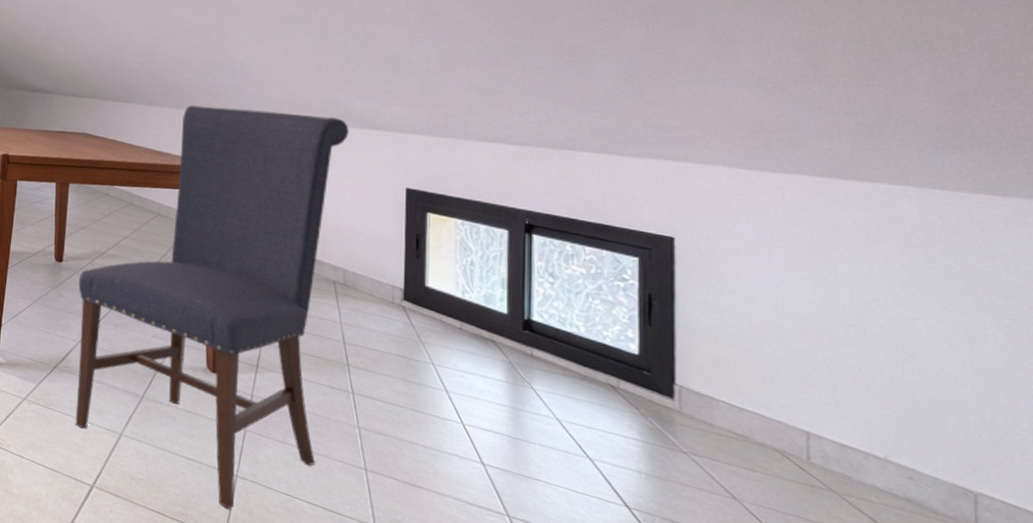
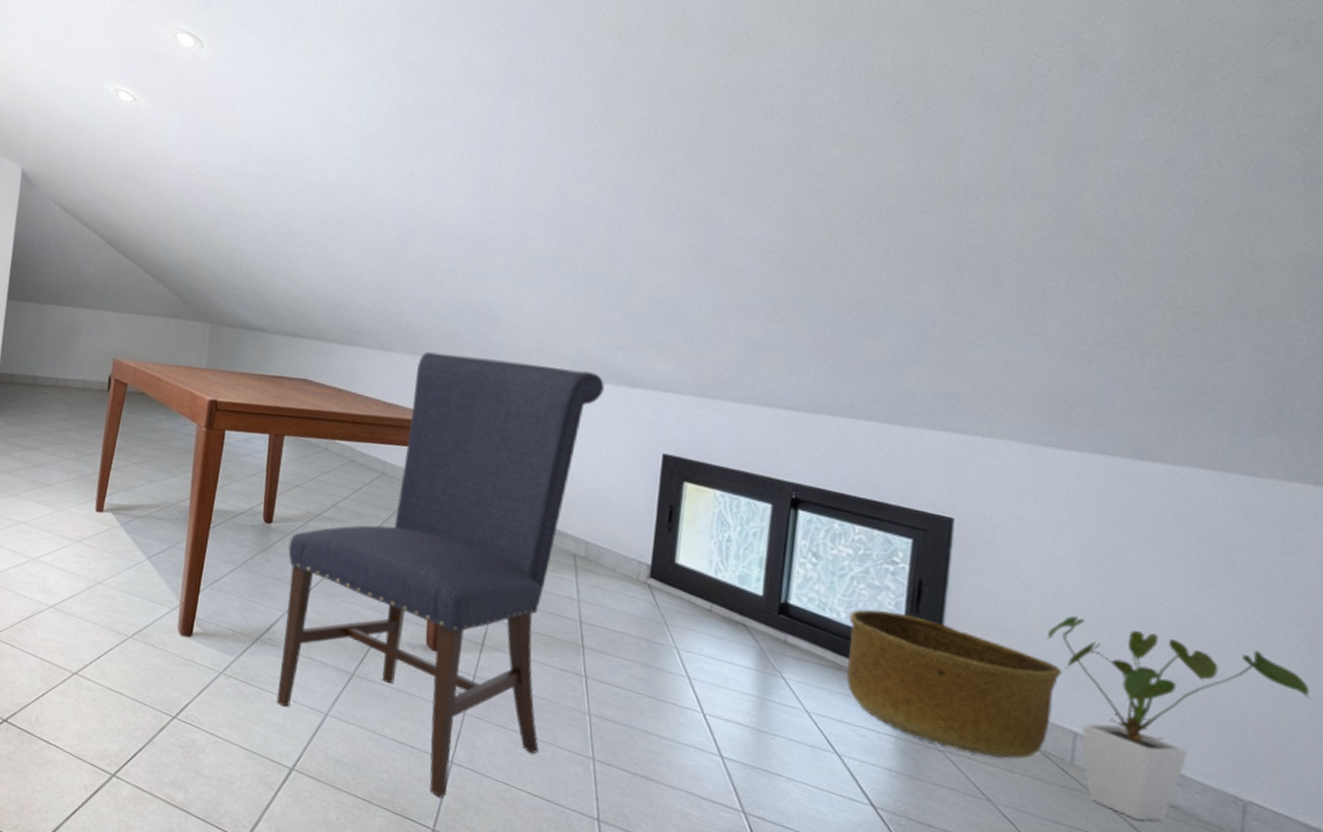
basket: none [588,322,790,459] -> present [846,609,1063,759]
house plant: none [771,323,1023,514] -> present [1046,615,1310,821]

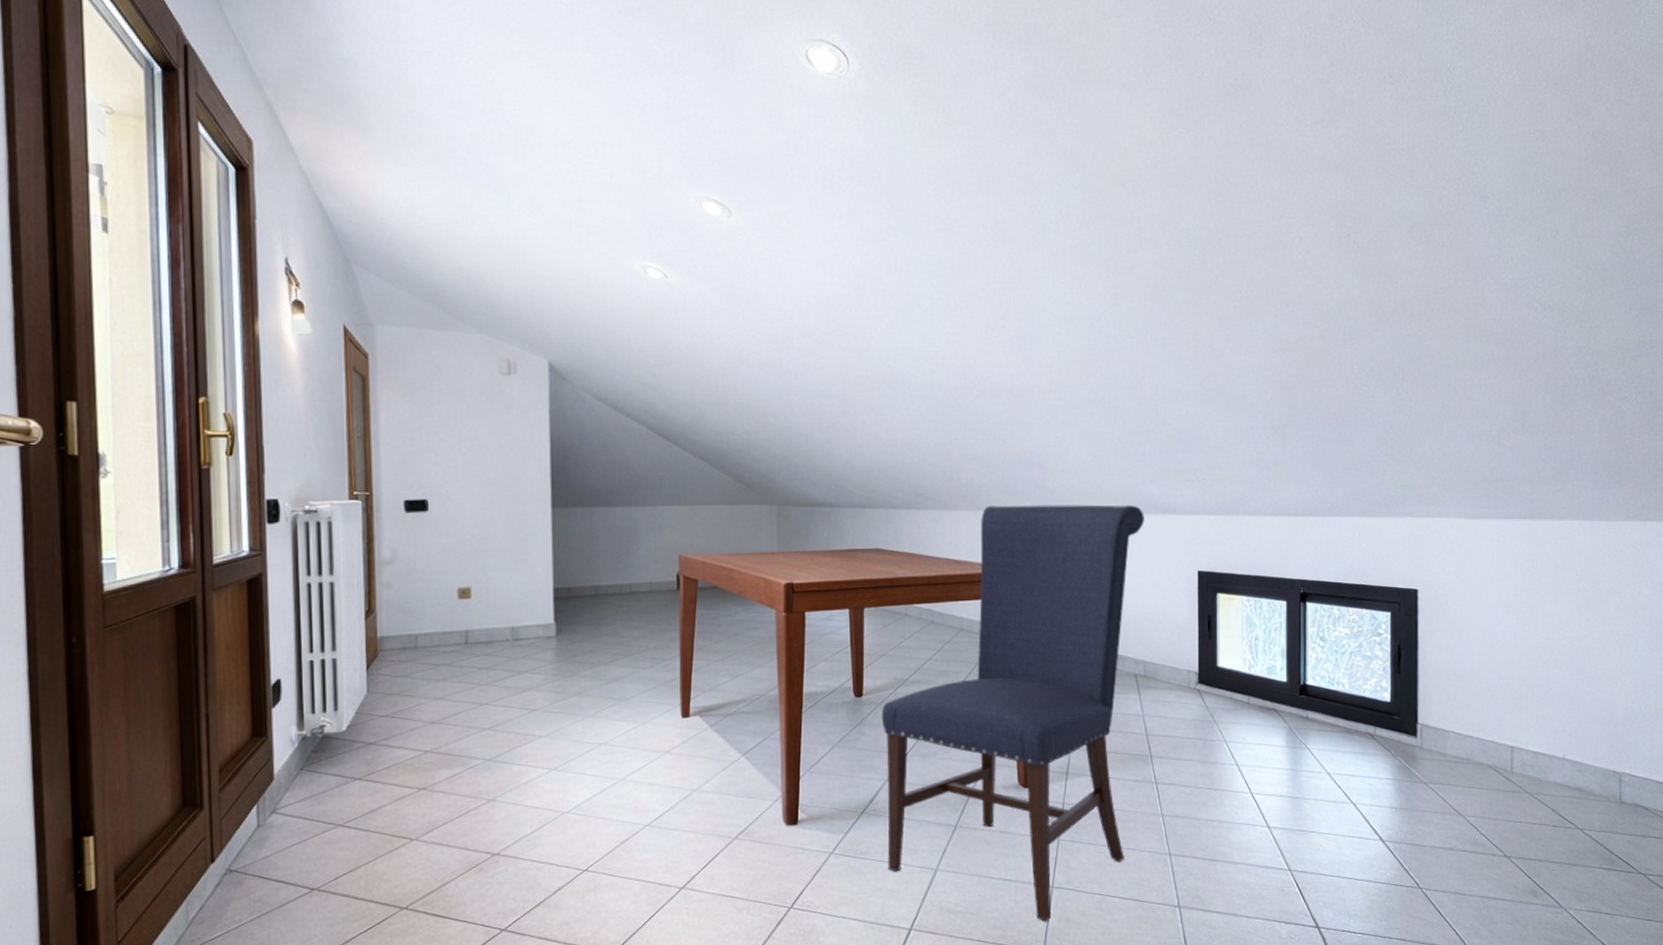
basket: present [846,609,1063,759] -> none [1351,676,1500,780]
house plant: present [1046,615,1310,821] -> none [1487,653,1653,805]

